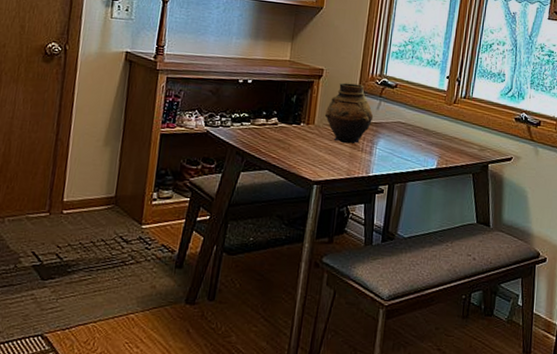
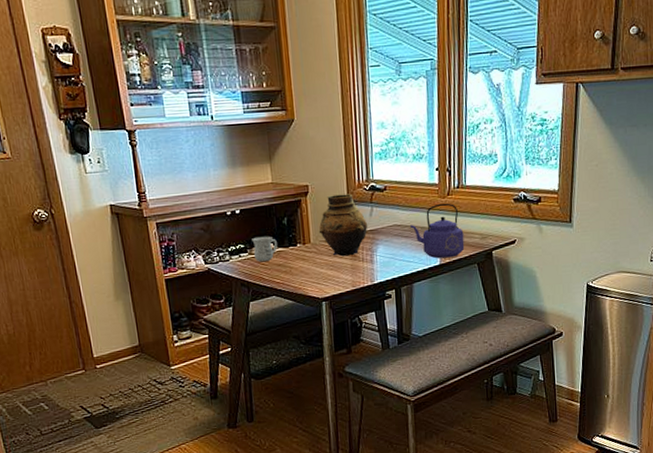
mug: none [255,108,282,135] -> present [252,236,277,262]
kettle: none [414,109,464,164] -> present [410,203,465,259]

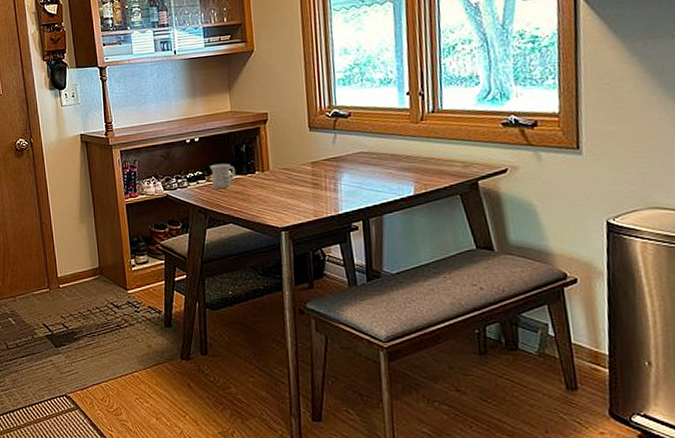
vase: present [318,194,368,257] -> none [278,120,331,185]
kettle: present [410,203,465,259] -> none [378,128,444,189]

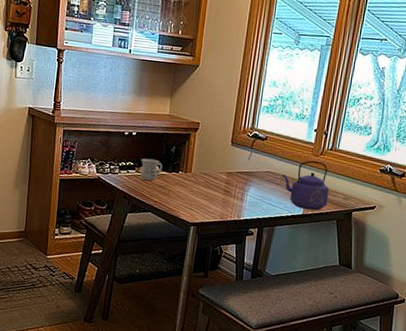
kettle: none [378,128,444,189] -> present [282,160,329,211]

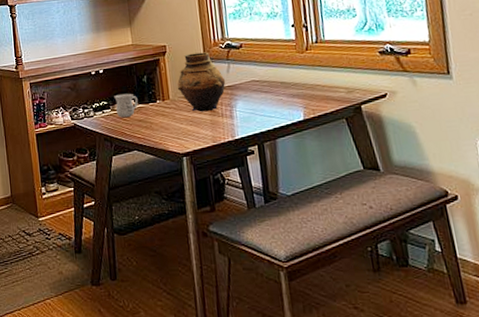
vase: none [200,135,245,191] -> present [177,52,226,112]
kettle: present [282,160,329,211] -> none [269,58,330,114]

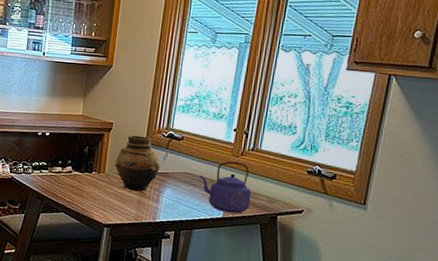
mug: present [114,93,138,118] -> none [52,158,75,182]
kettle: none [269,58,330,114] -> present [200,161,251,214]

